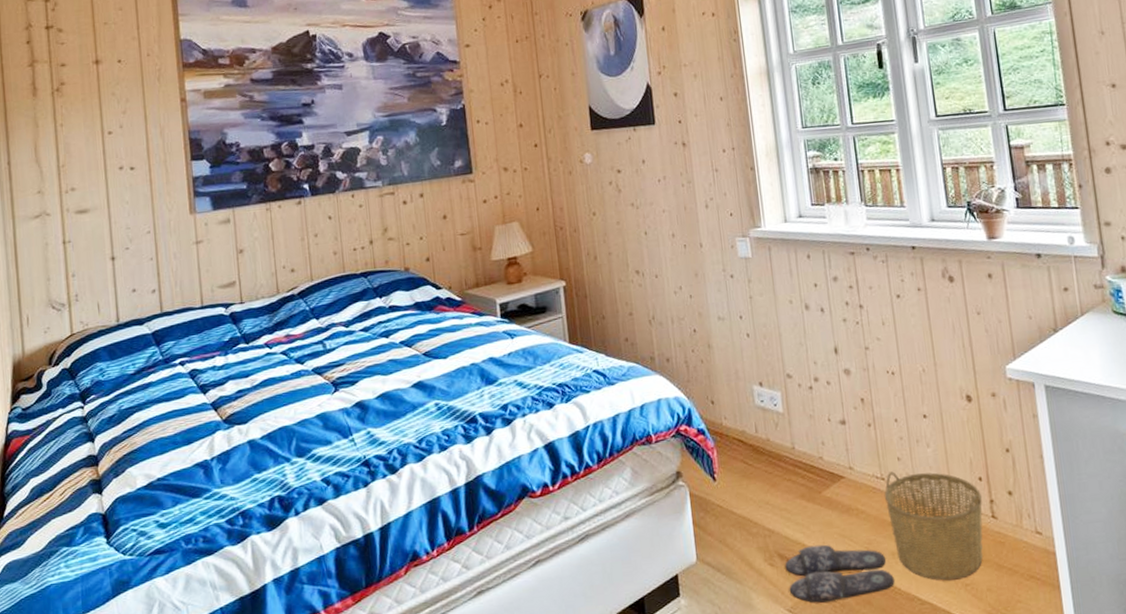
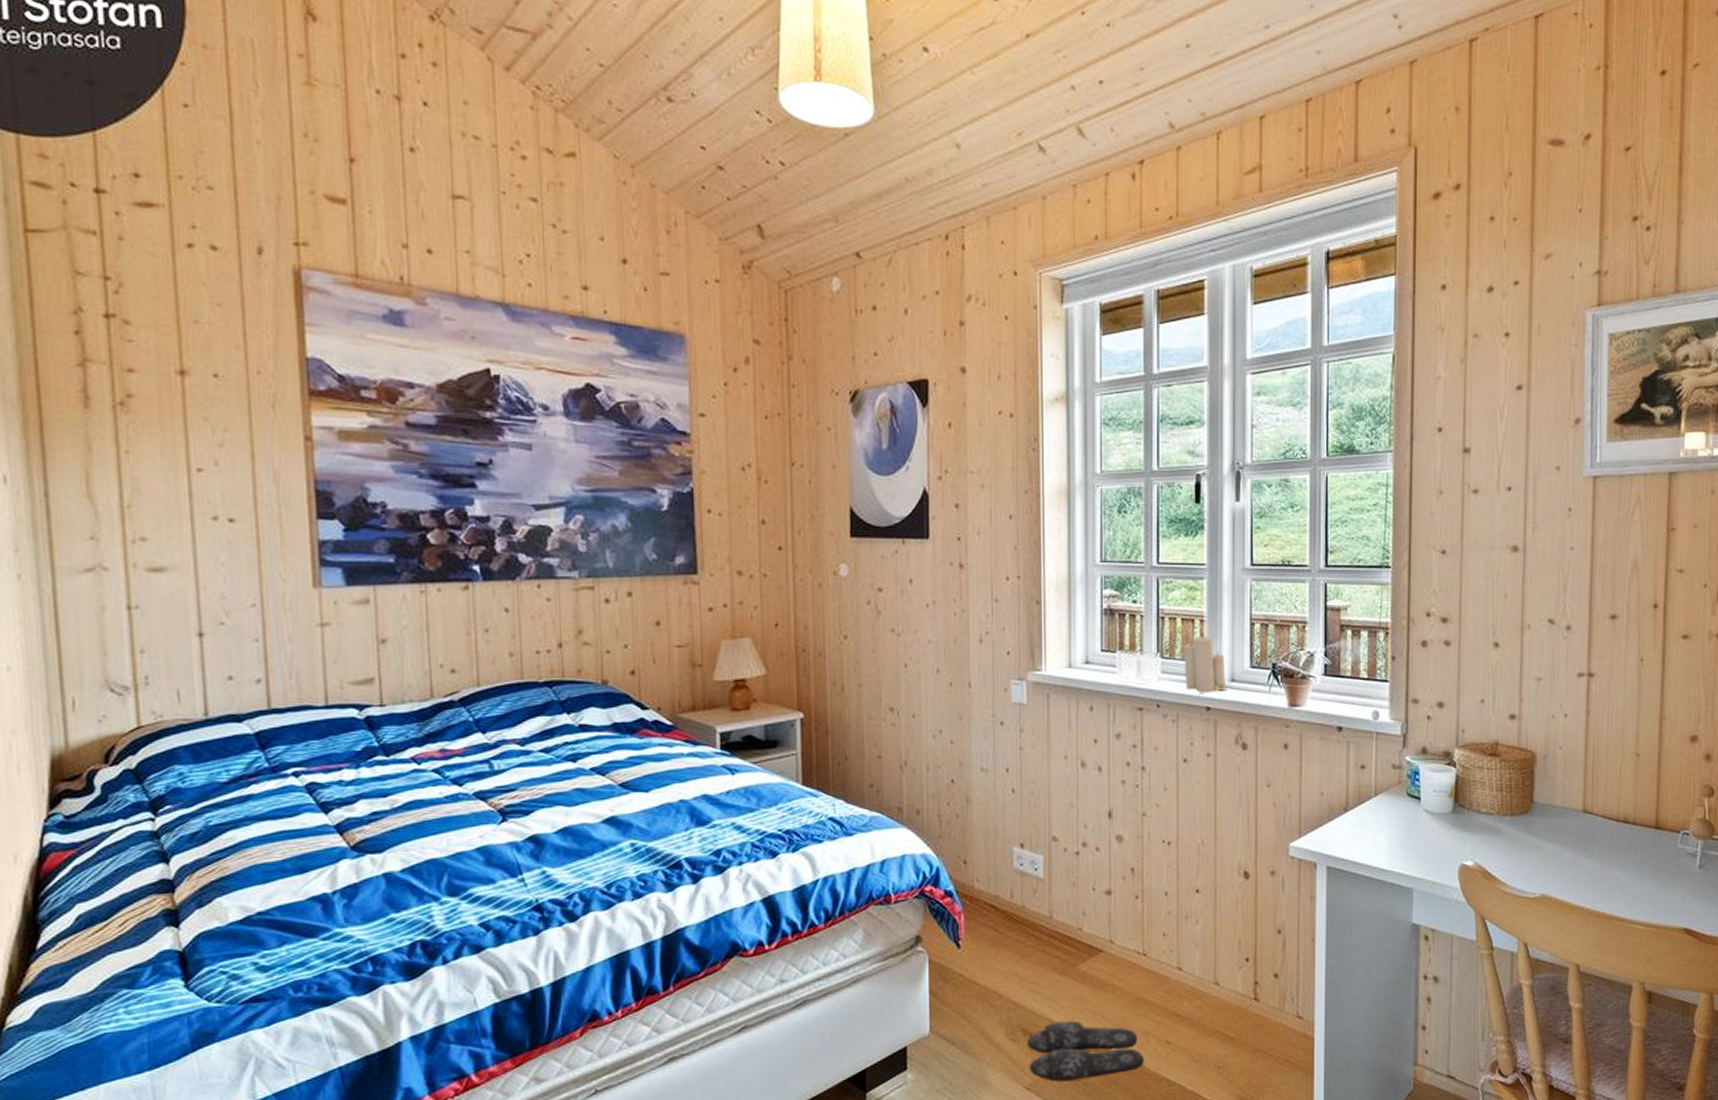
candle: none [884,181,928,235] -> present [1184,633,1227,693]
basket: present [884,471,983,581] -> none [1143,947,1246,1062]

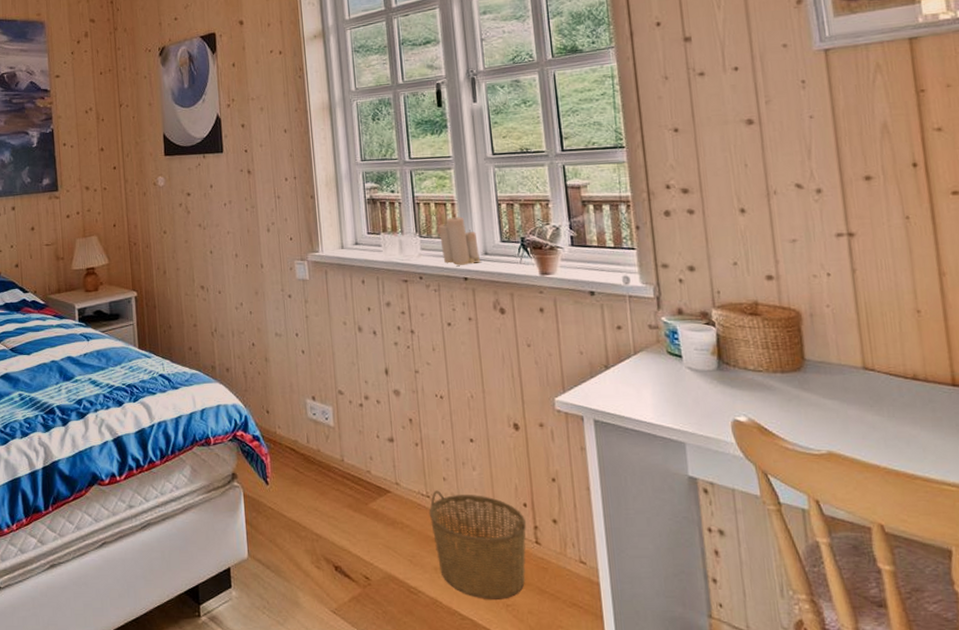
slippers: present [1028,1020,1144,1081] -> none [331,553,436,608]
basket: none [1143,947,1246,1062] -> present [428,490,526,599]

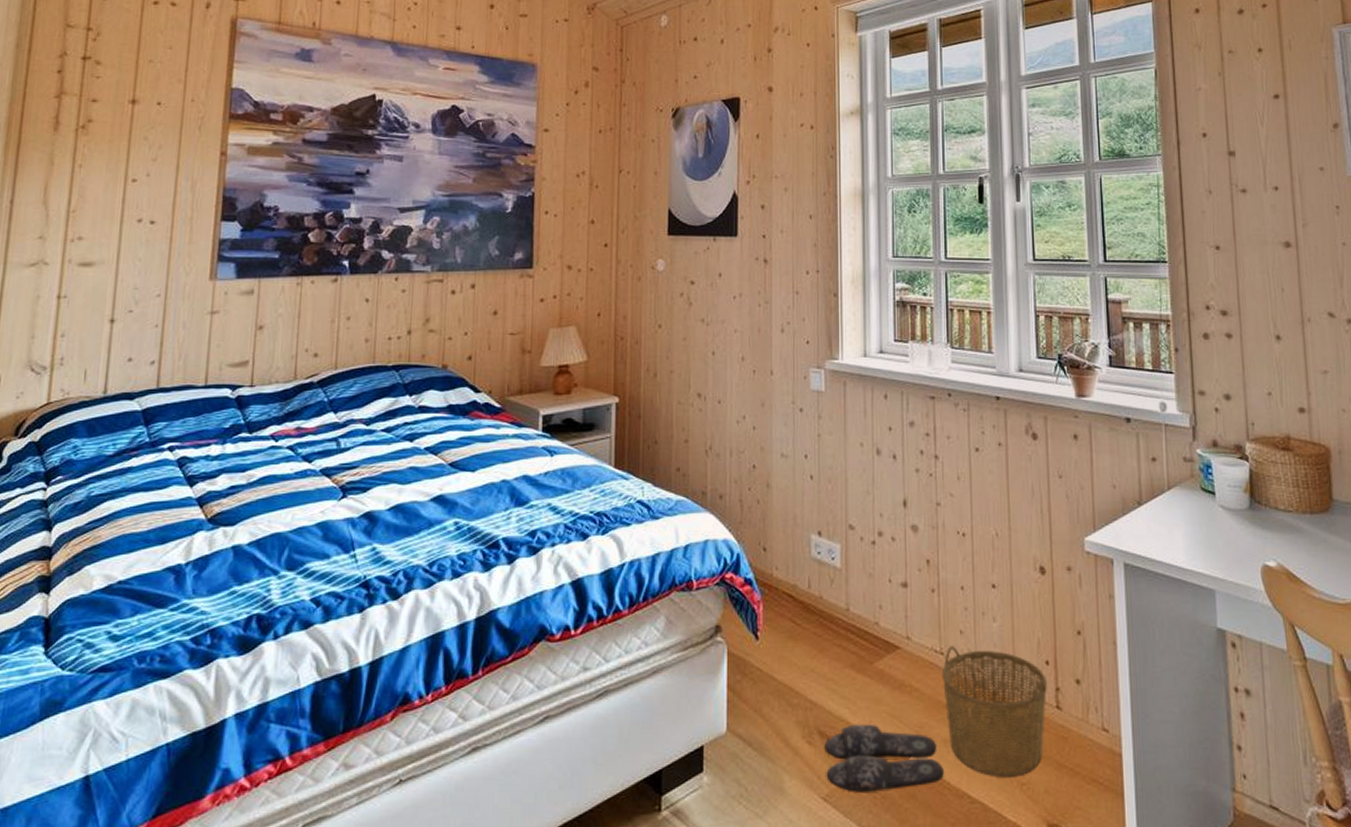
slippers: none [331,553,436,608] -> present [825,724,944,792]
candle: present [439,215,481,266] -> none [972,325,1015,383]

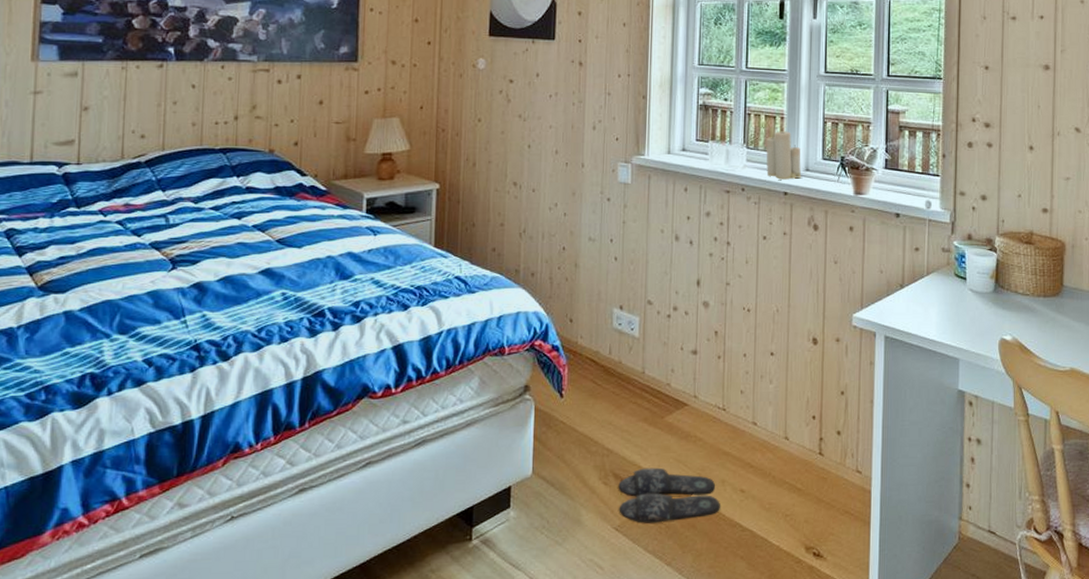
basket: present [941,646,1047,777] -> none [723,403,812,510]
candle: none [972,325,1015,383] -> present [766,129,802,180]

